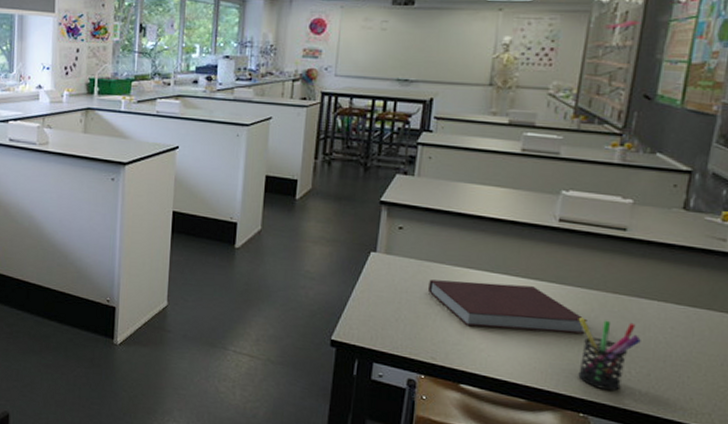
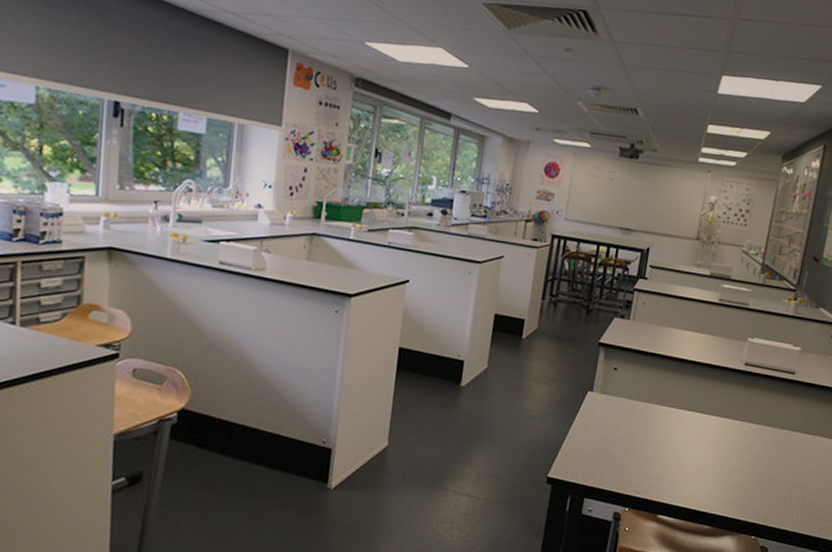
notebook: present [428,279,588,334] -> none [636,418,762,466]
pen holder: present [578,318,641,391] -> none [752,451,800,515]

